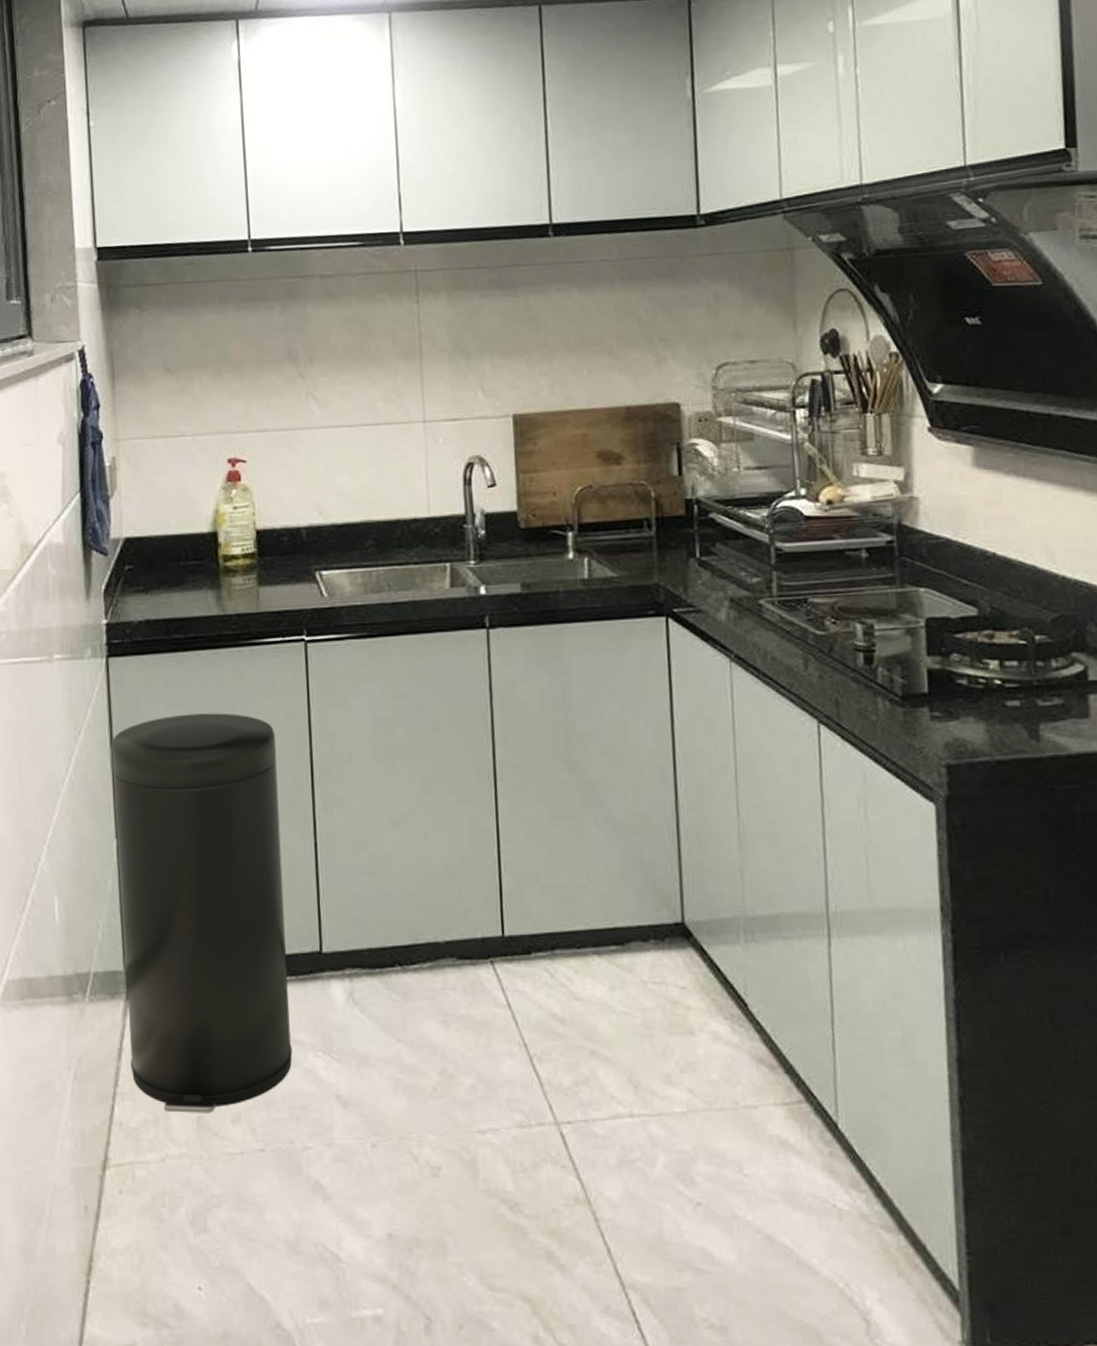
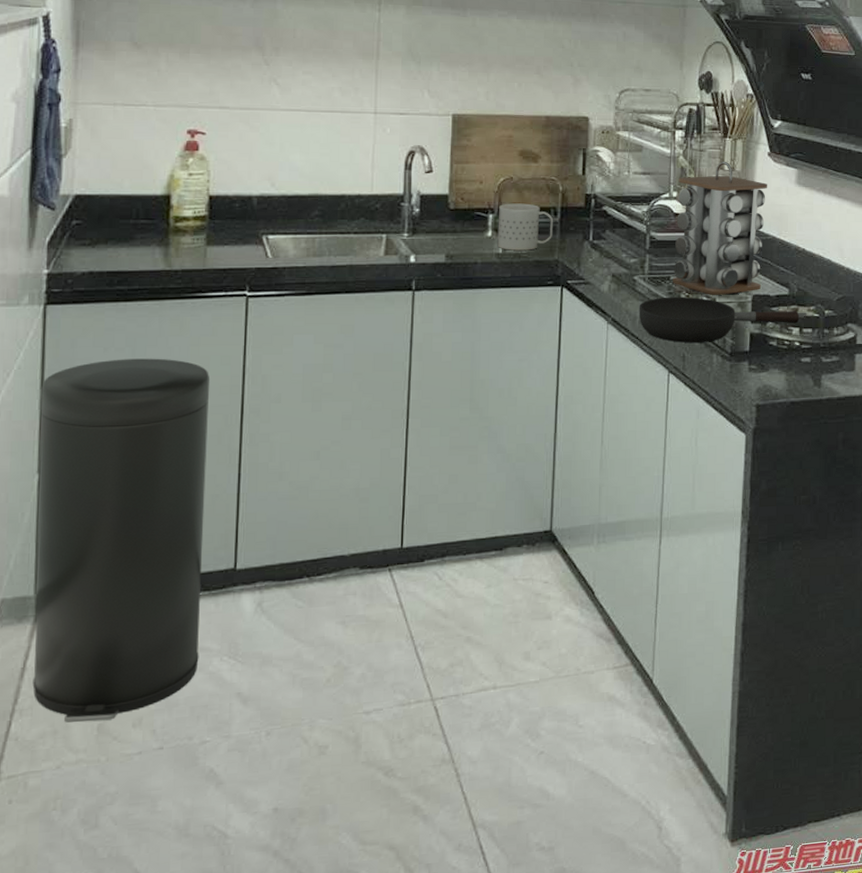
mug: none [578,516,649,575] -> present [497,203,554,250]
wok: none [769,623,1009,684] -> present [638,296,807,343]
spice rack: none [806,443,936,620] -> present [672,161,767,295]

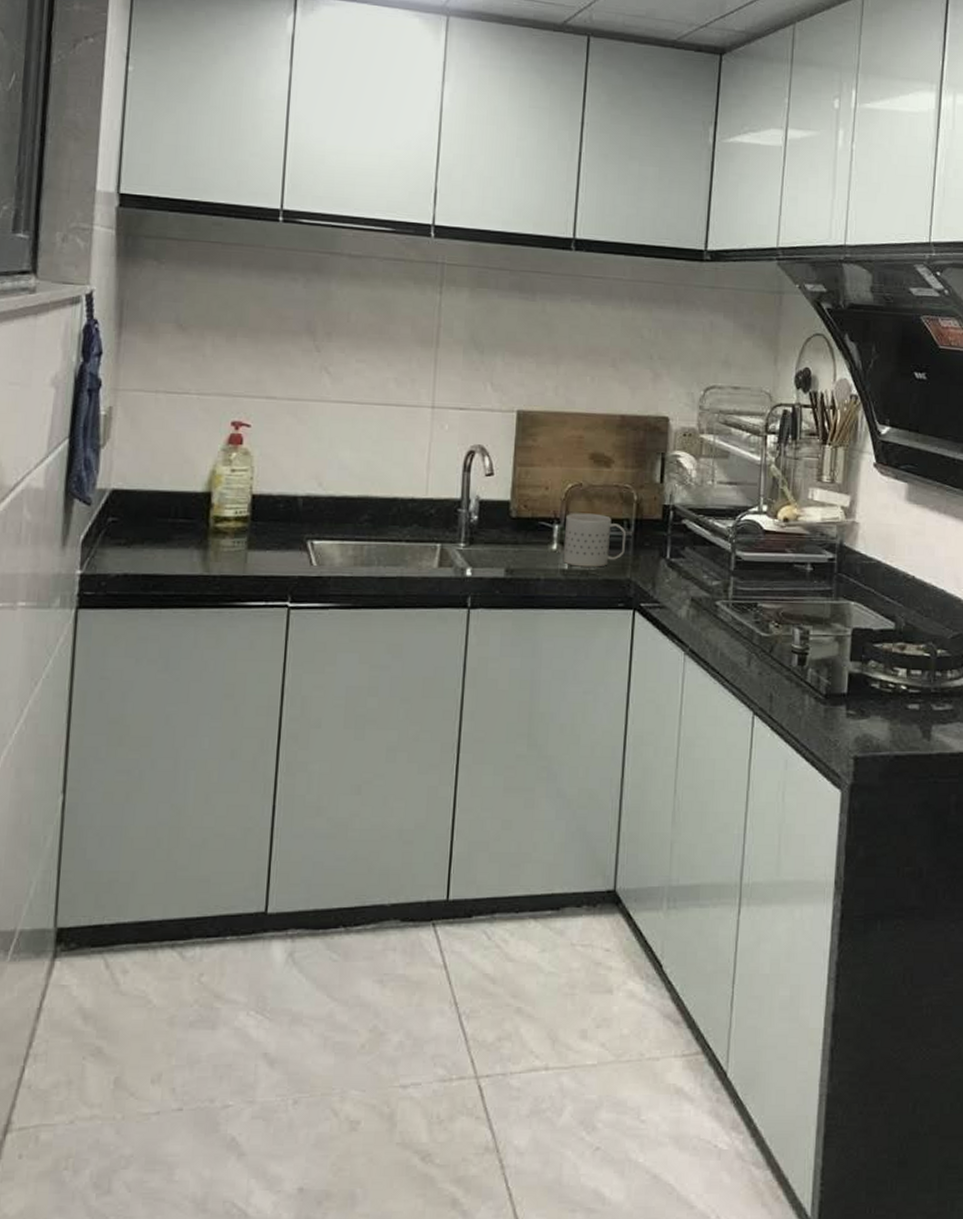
pedal bin: present [32,358,211,723] -> none [48,671,247,1074]
wok: present [638,296,807,343] -> none [720,626,916,681]
spice rack: present [672,161,767,295] -> none [760,471,872,627]

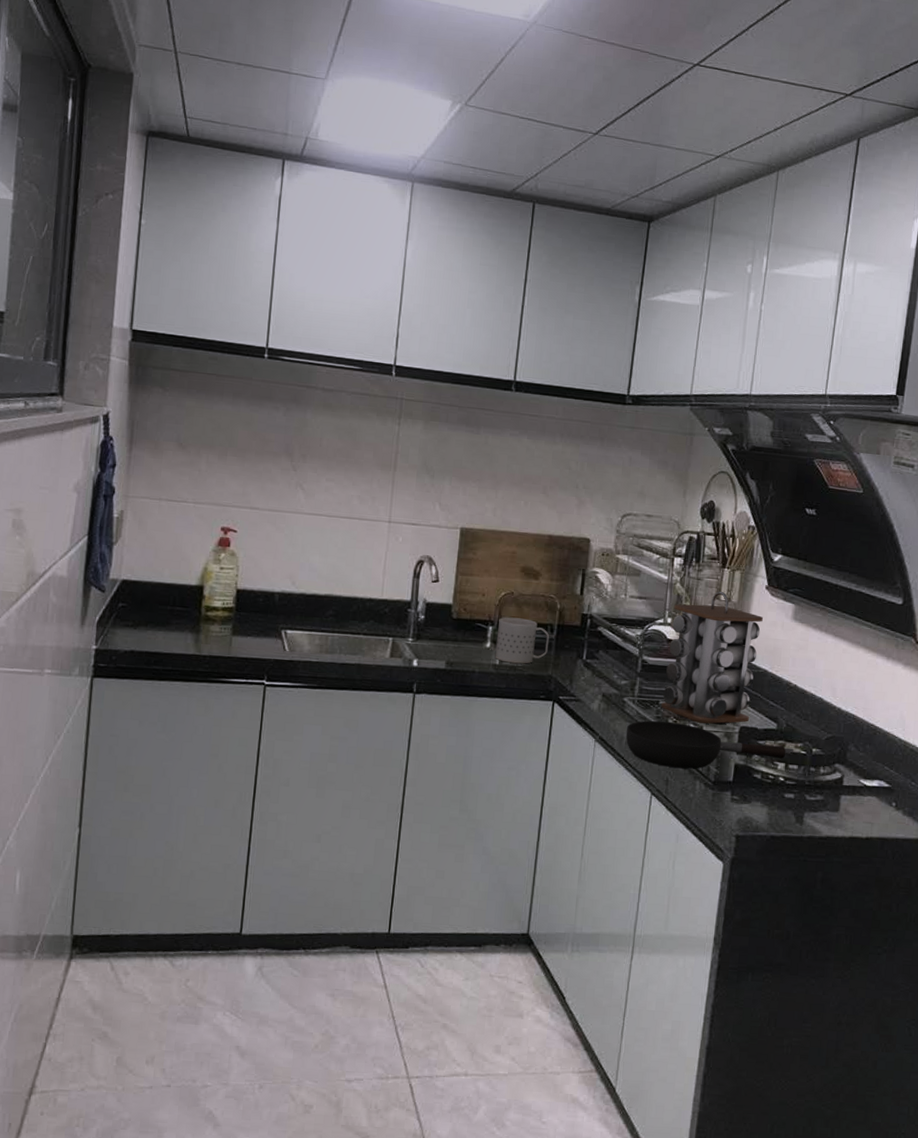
wok: none [720,626,916,681] -> present [625,720,794,769]
spice rack: none [760,471,872,627] -> present [661,591,763,725]

